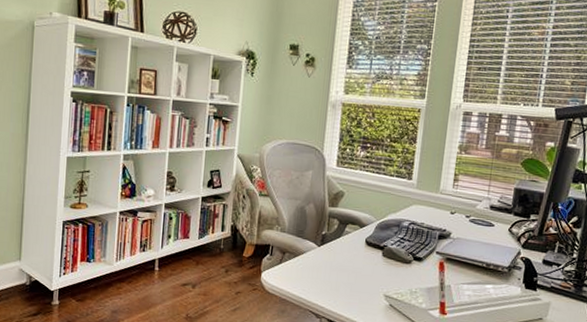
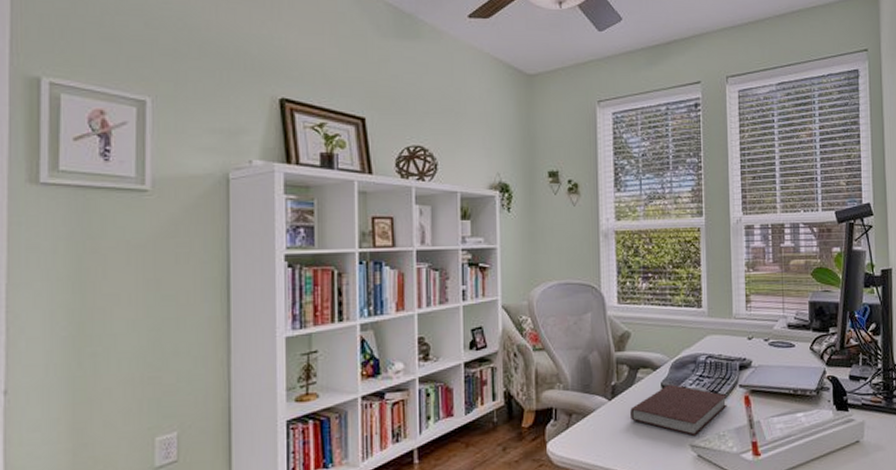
notebook: none [335,242,424,288] -> present [630,385,727,436]

